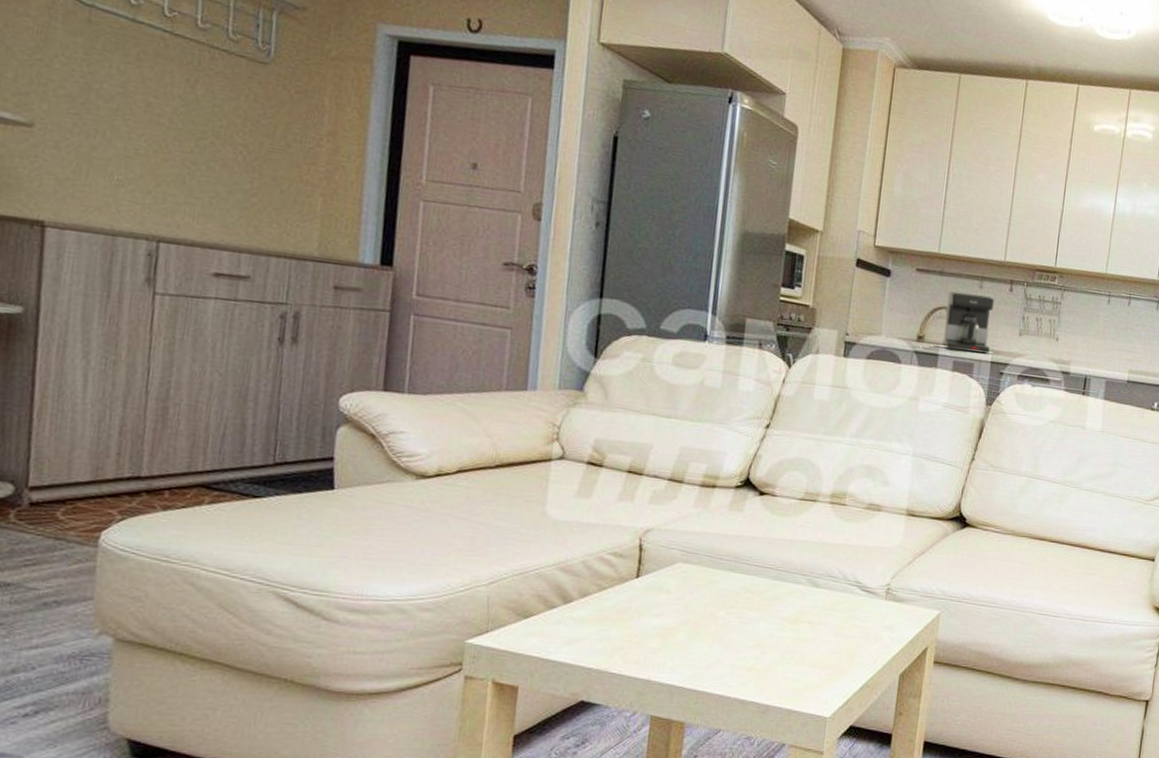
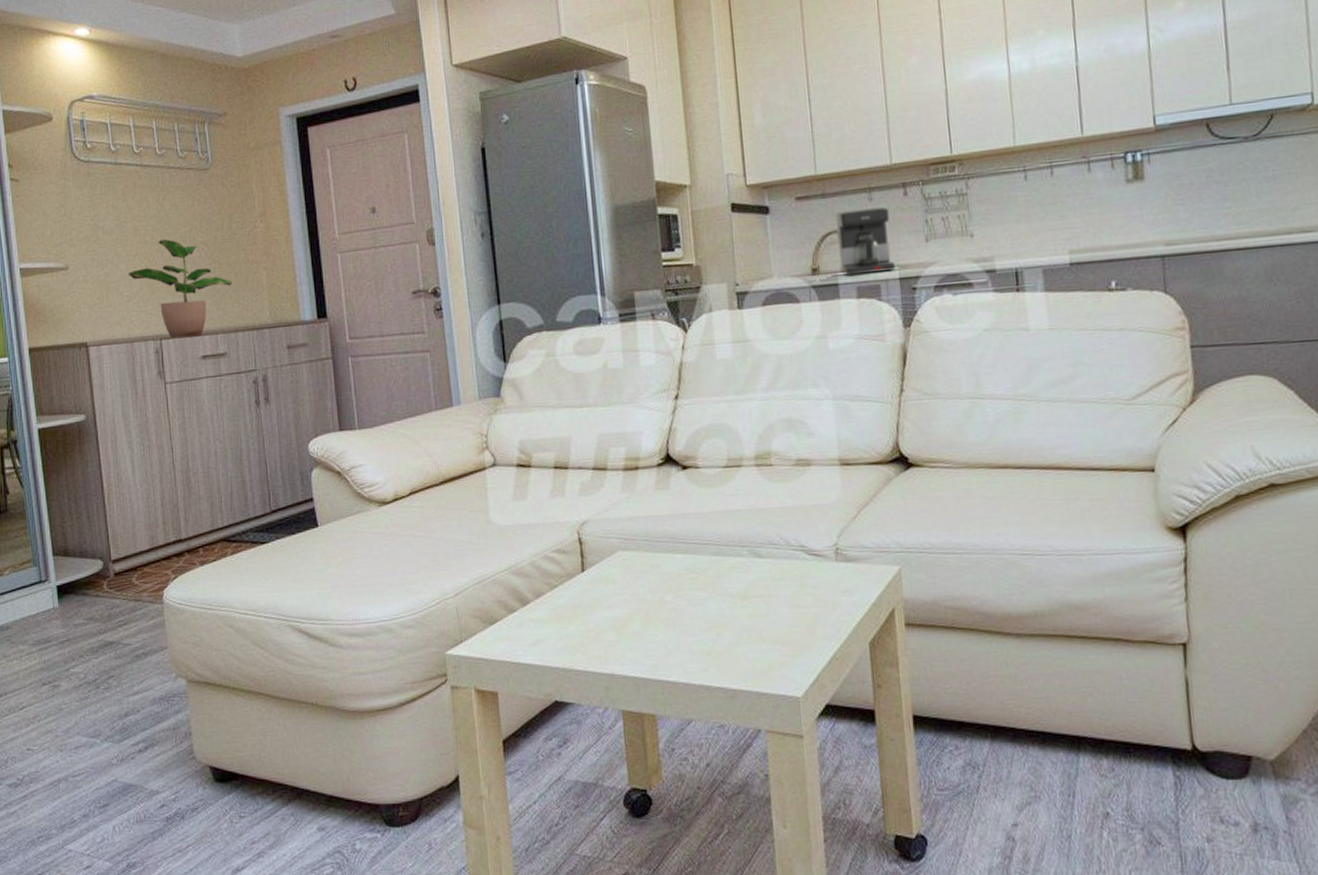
potted plant: none [126,126,275,251] -> present [129,238,232,339]

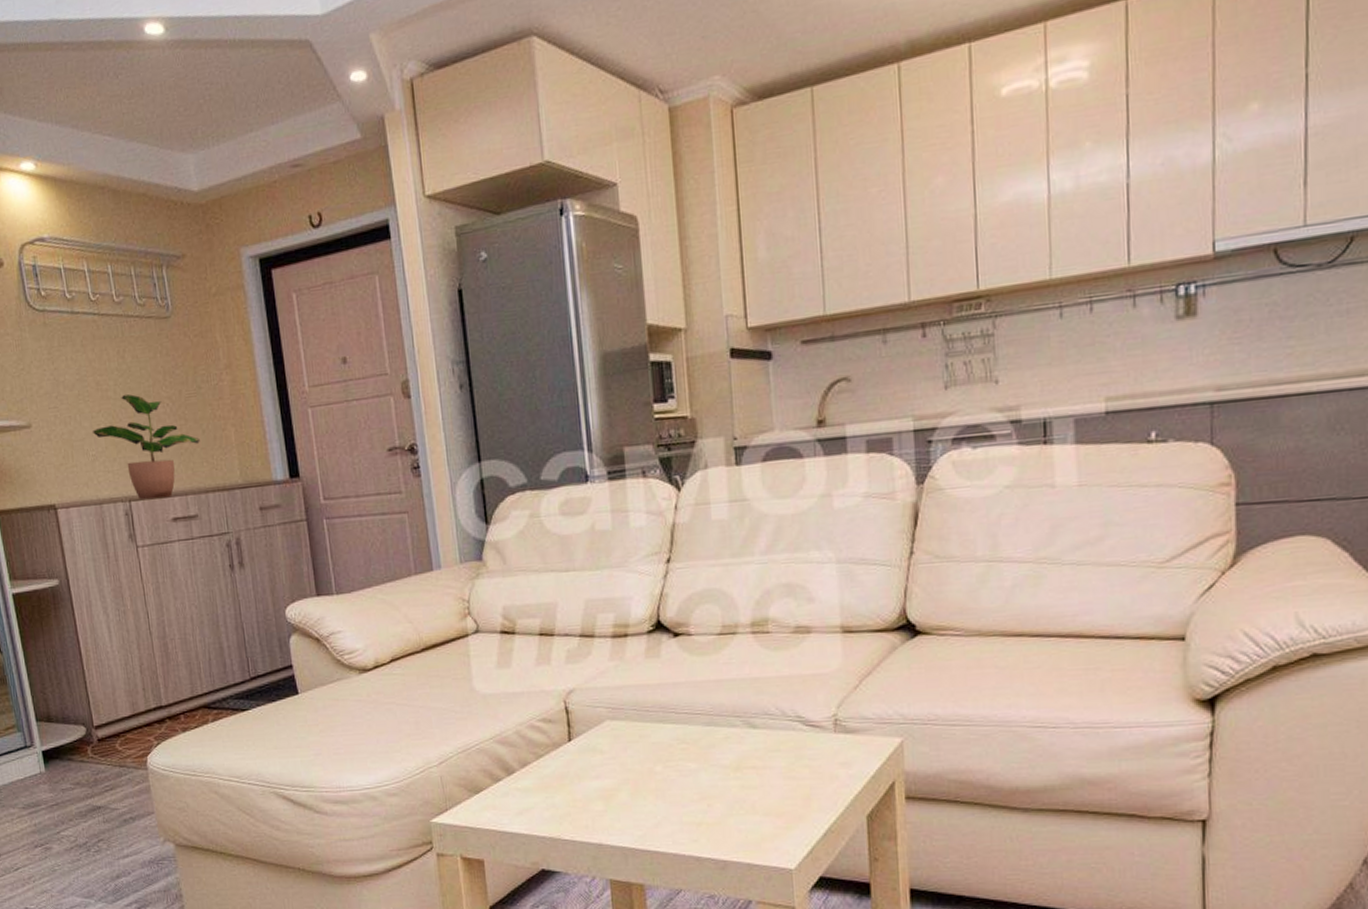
coffee maker: present [835,206,895,276] -> none [844,350,909,429]

